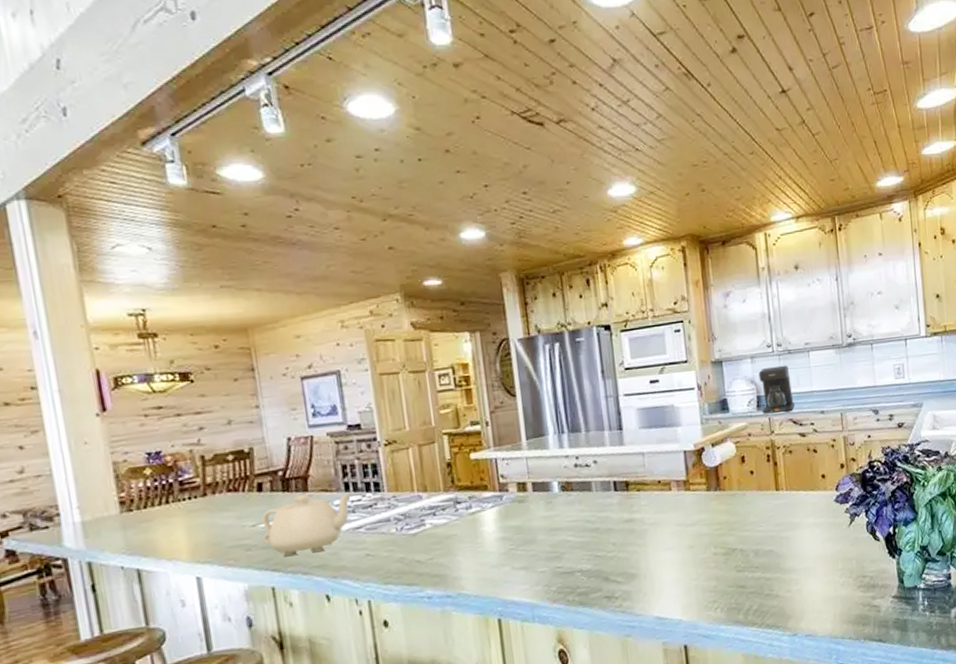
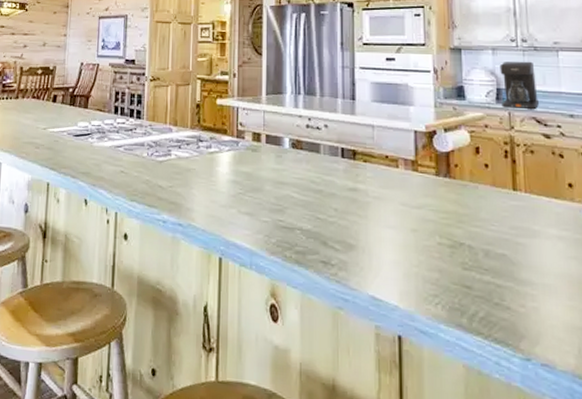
teapot: present [262,491,355,557] -> none [49,110,122,161]

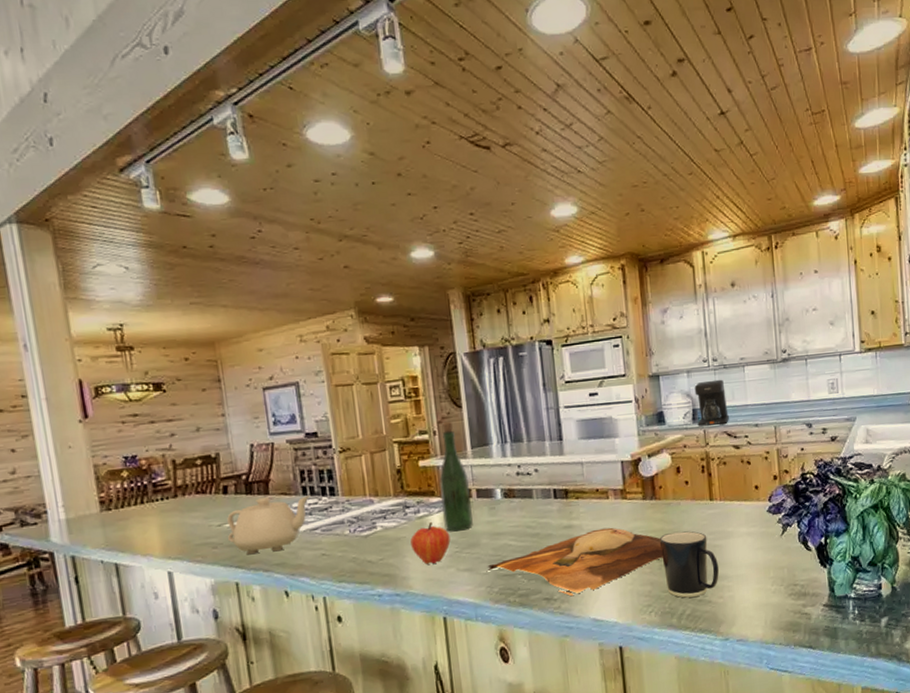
teapot: none [49,110,122,161] -> present [227,495,312,555]
fruit: none [199,158,236,201] -> present [410,521,451,565]
wine bottle: none [232,66,259,173] -> present [439,421,473,532]
cutting board: none [267,197,455,266] -> present [487,527,663,597]
mug: none [451,217,522,298] -> present [659,531,720,598]

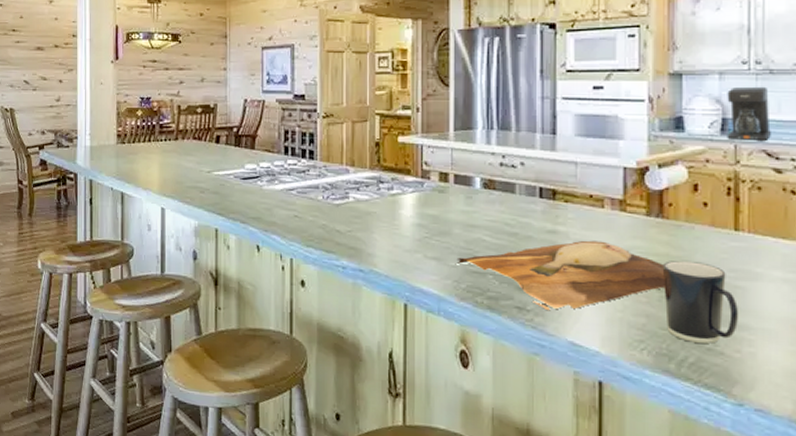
teapot: present [227,495,312,555] -> none [215,152,292,206]
fruit: present [410,521,451,565] -> none [381,200,421,245]
wine bottle: present [439,421,473,532] -> none [417,99,447,216]

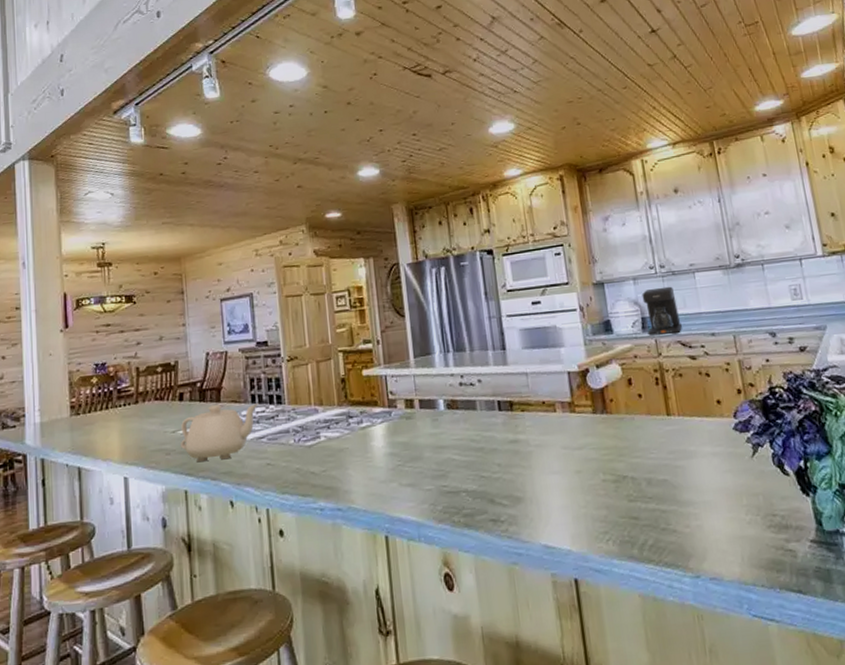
teapot: none [215,152,292,206] -> present [181,403,260,463]
cutting board: present [456,240,665,311] -> none [430,443,618,519]
mug: present [662,260,739,344] -> none [613,449,684,526]

